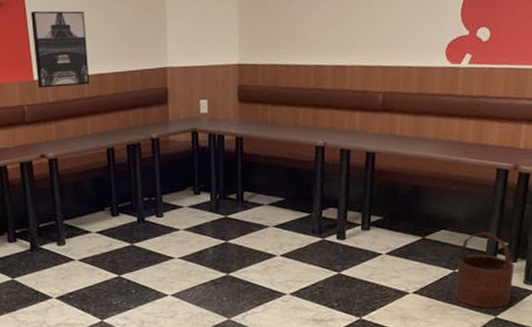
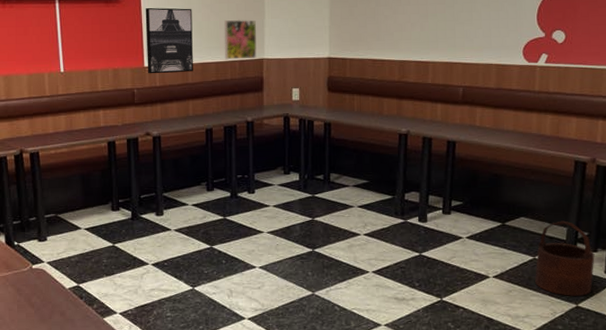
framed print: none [122,22,159,70] -> present [224,19,257,60]

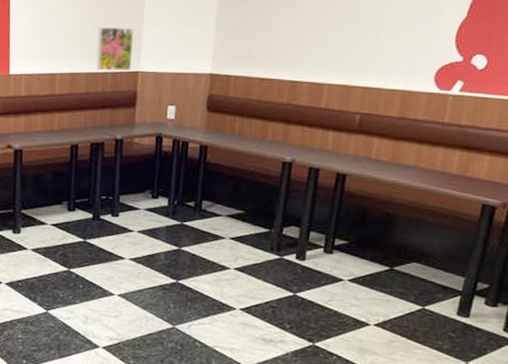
wall art: present [145,7,193,74] -> none [12,9,65,83]
wooden bucket: present [535,220,595,296] -> none [421,269,494,353]

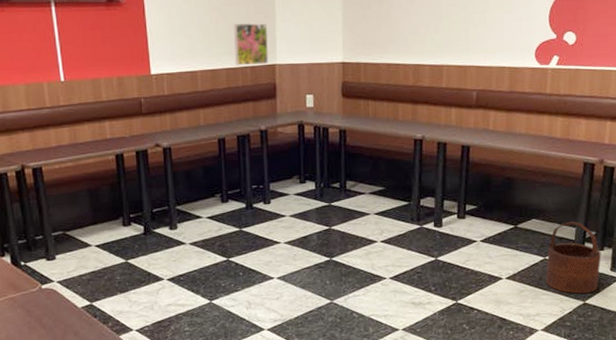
wooden bucket: none [421,269,494,353] -> present [545,221,602,294]

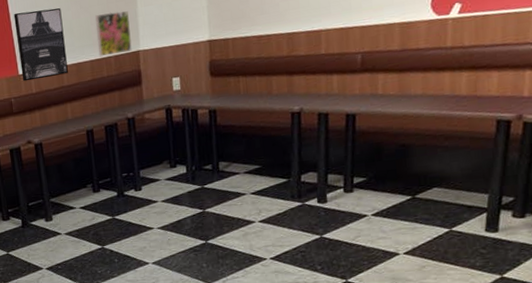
wall art: none [149,10,203,82] -> present [13,8,68,82]
wooden bucket: present [545,221,602,294] -> none [452,187,523,267]

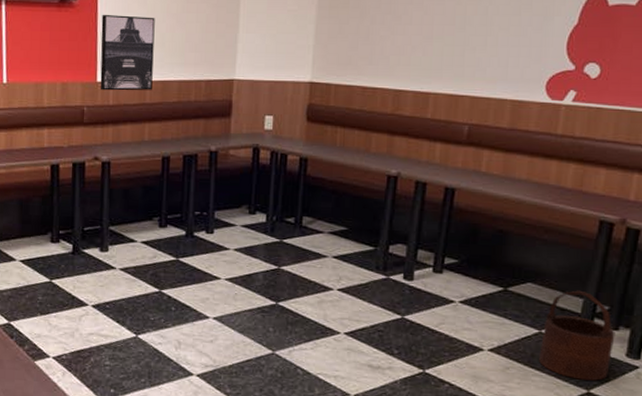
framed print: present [95,10,132,57] -> none [189,32,228,79]
wooden bucket: none [452,187,523,267] -> present [539,290,615,381]

